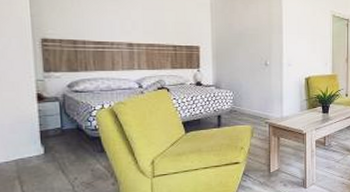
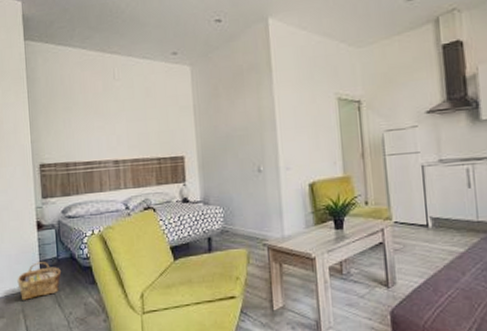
woven basket: none [12,132,66,167] -> present [17,262,62,300]

